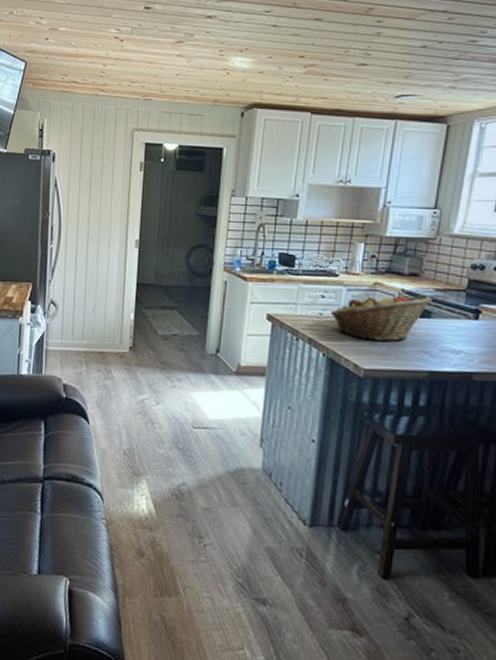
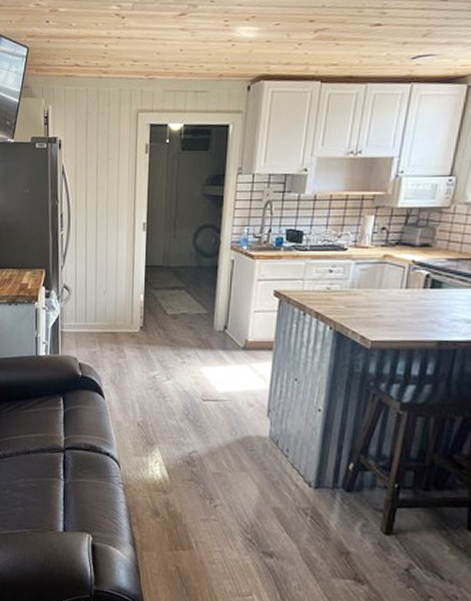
fruit basket: present [330,294,432,342] -> none [338,266,443,313]

